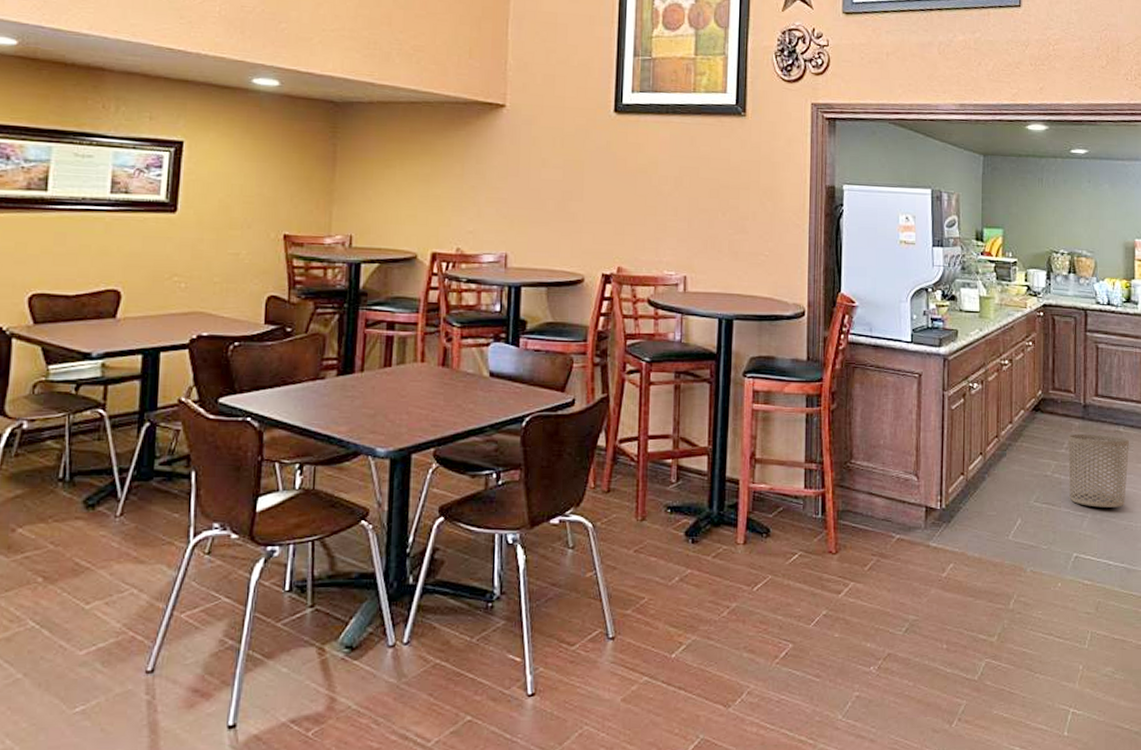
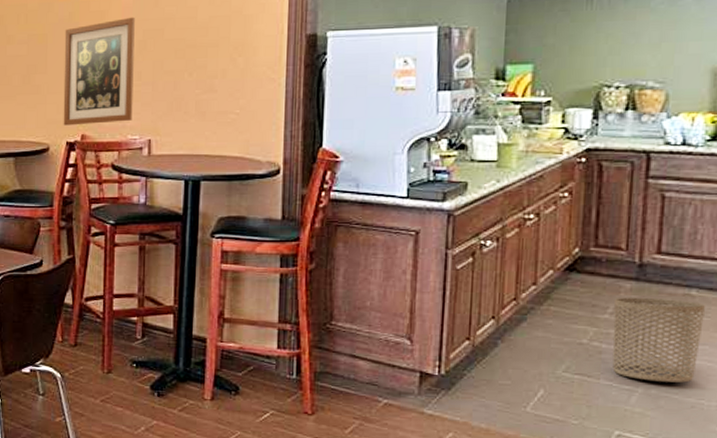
wall art: none [599,152,672,257] -> present [63,17,135,126]

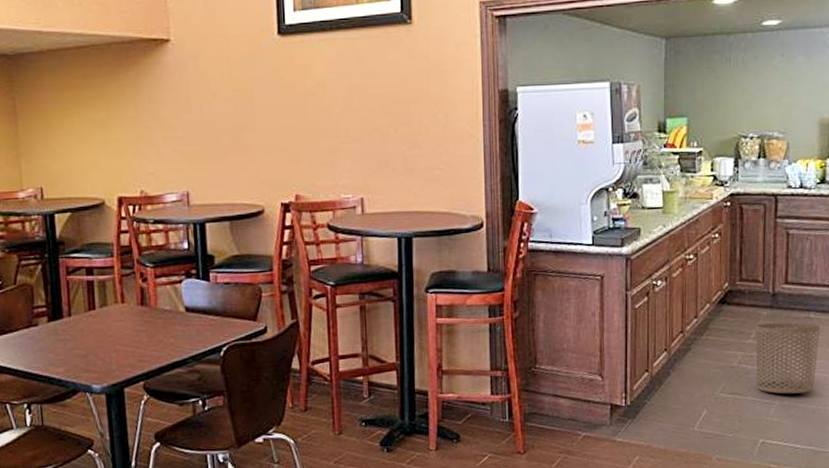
wall art: present [63,17,135,126] -> none [270,71,344,186]

